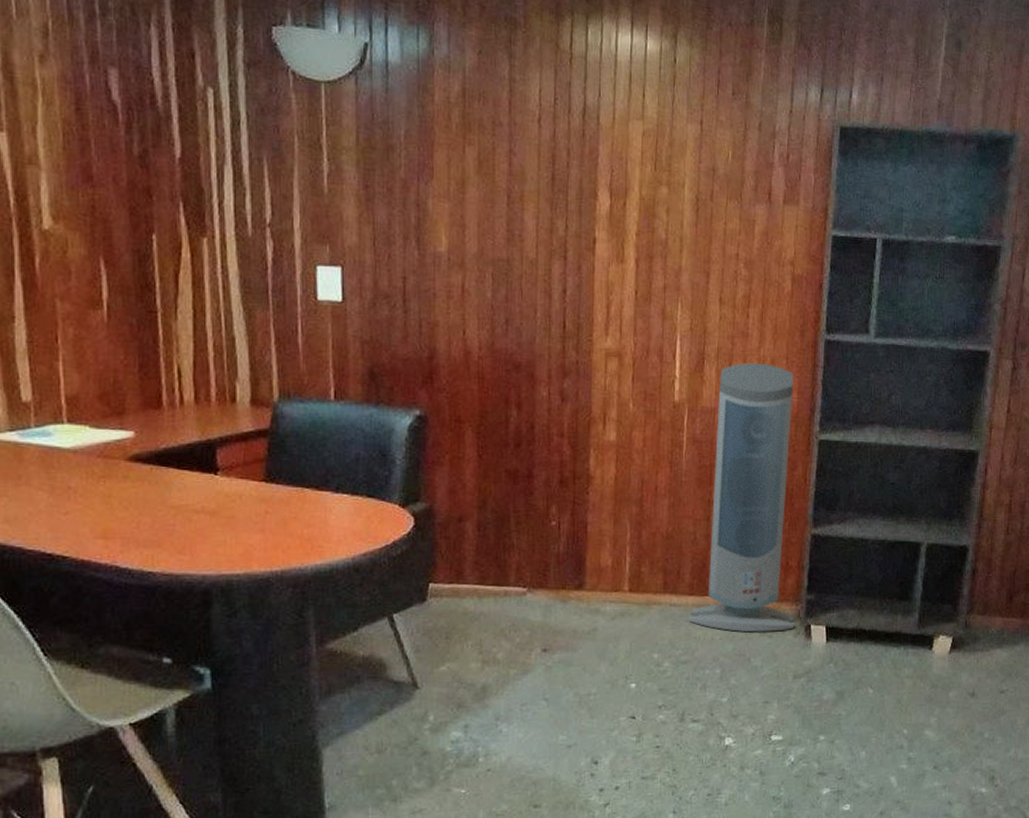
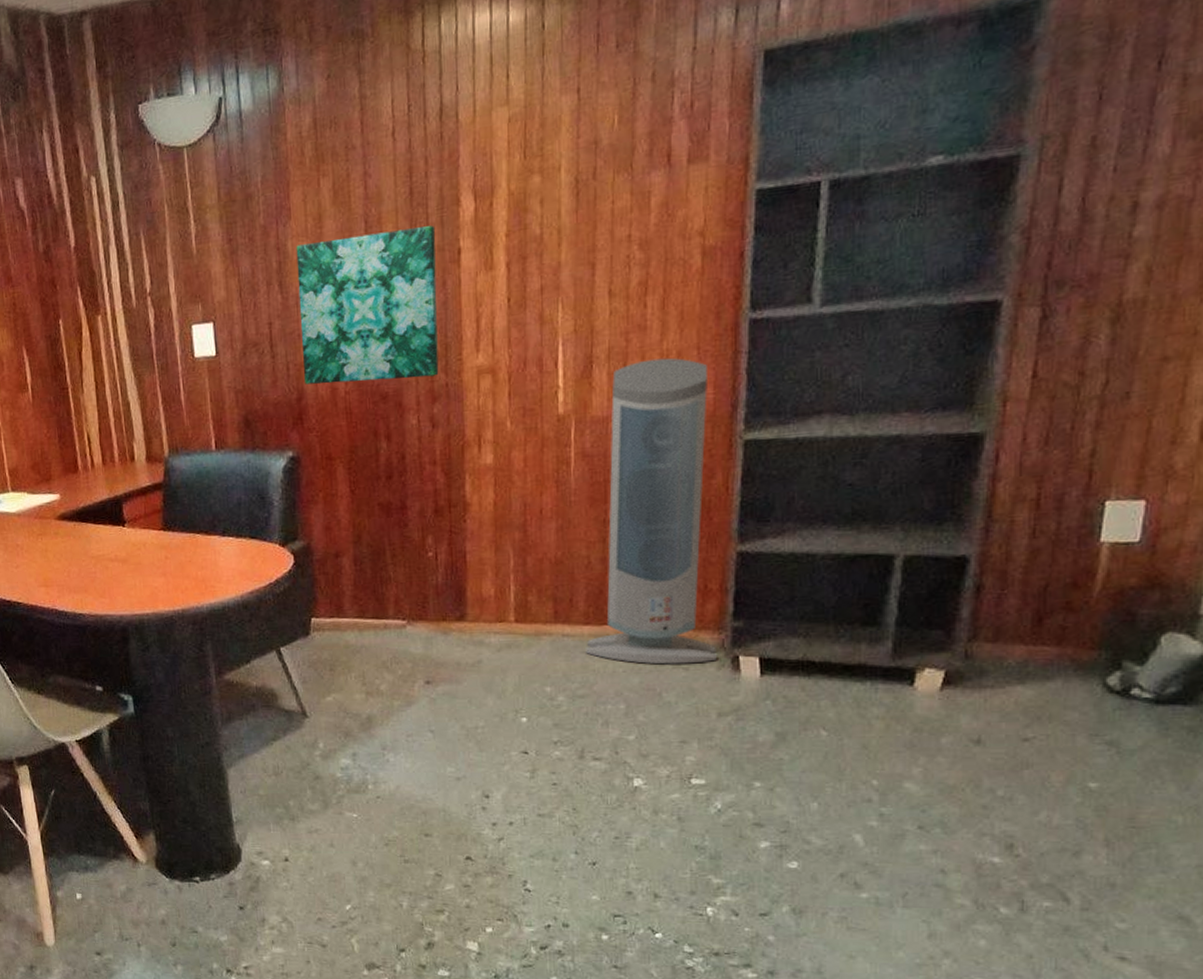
wall art: none [436,205,574,353] -> present [296,225,439,385]

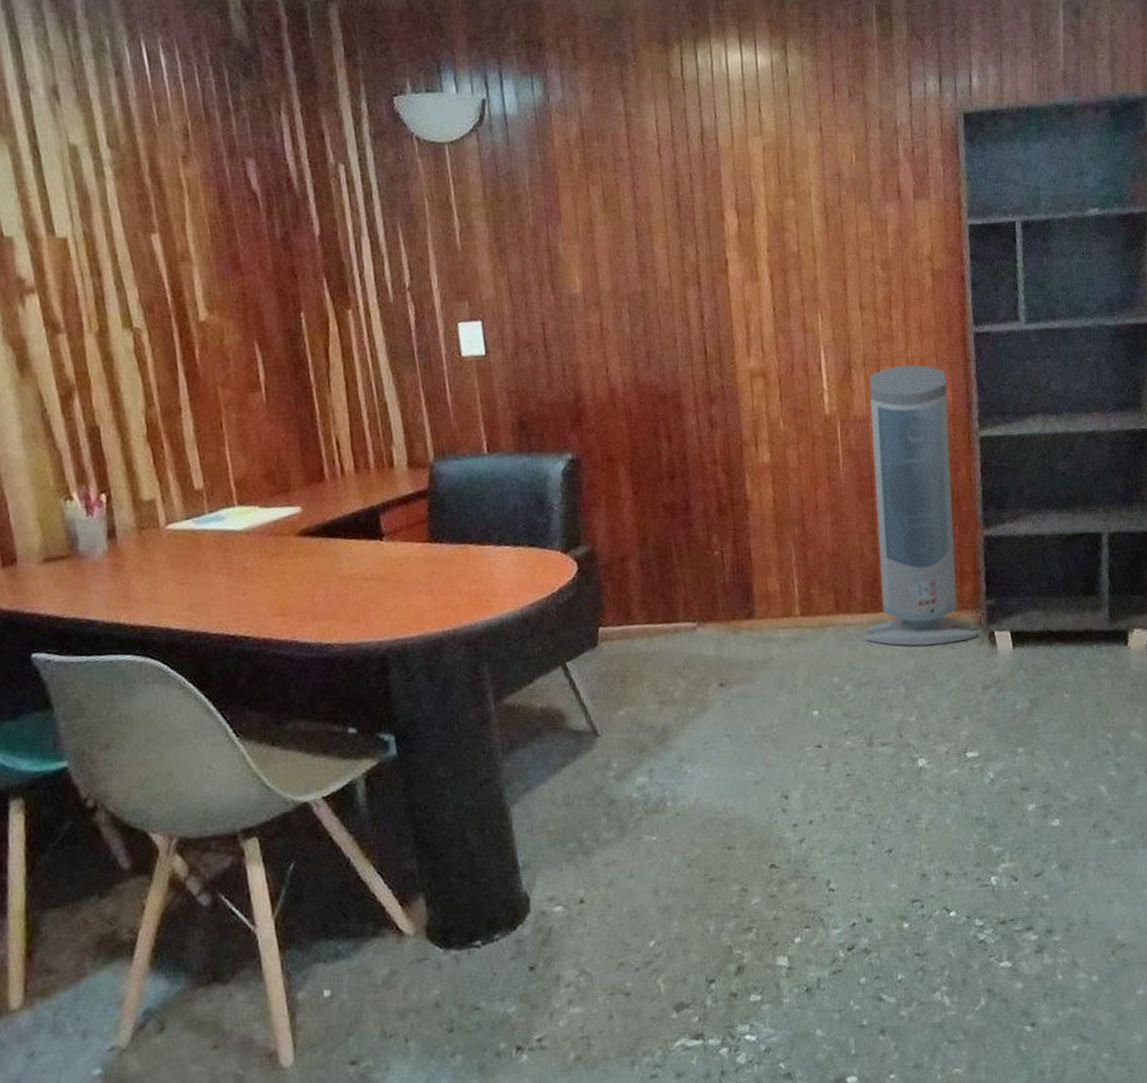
wall art: present [296,225,439,385] -> none [567,237,714,386]

